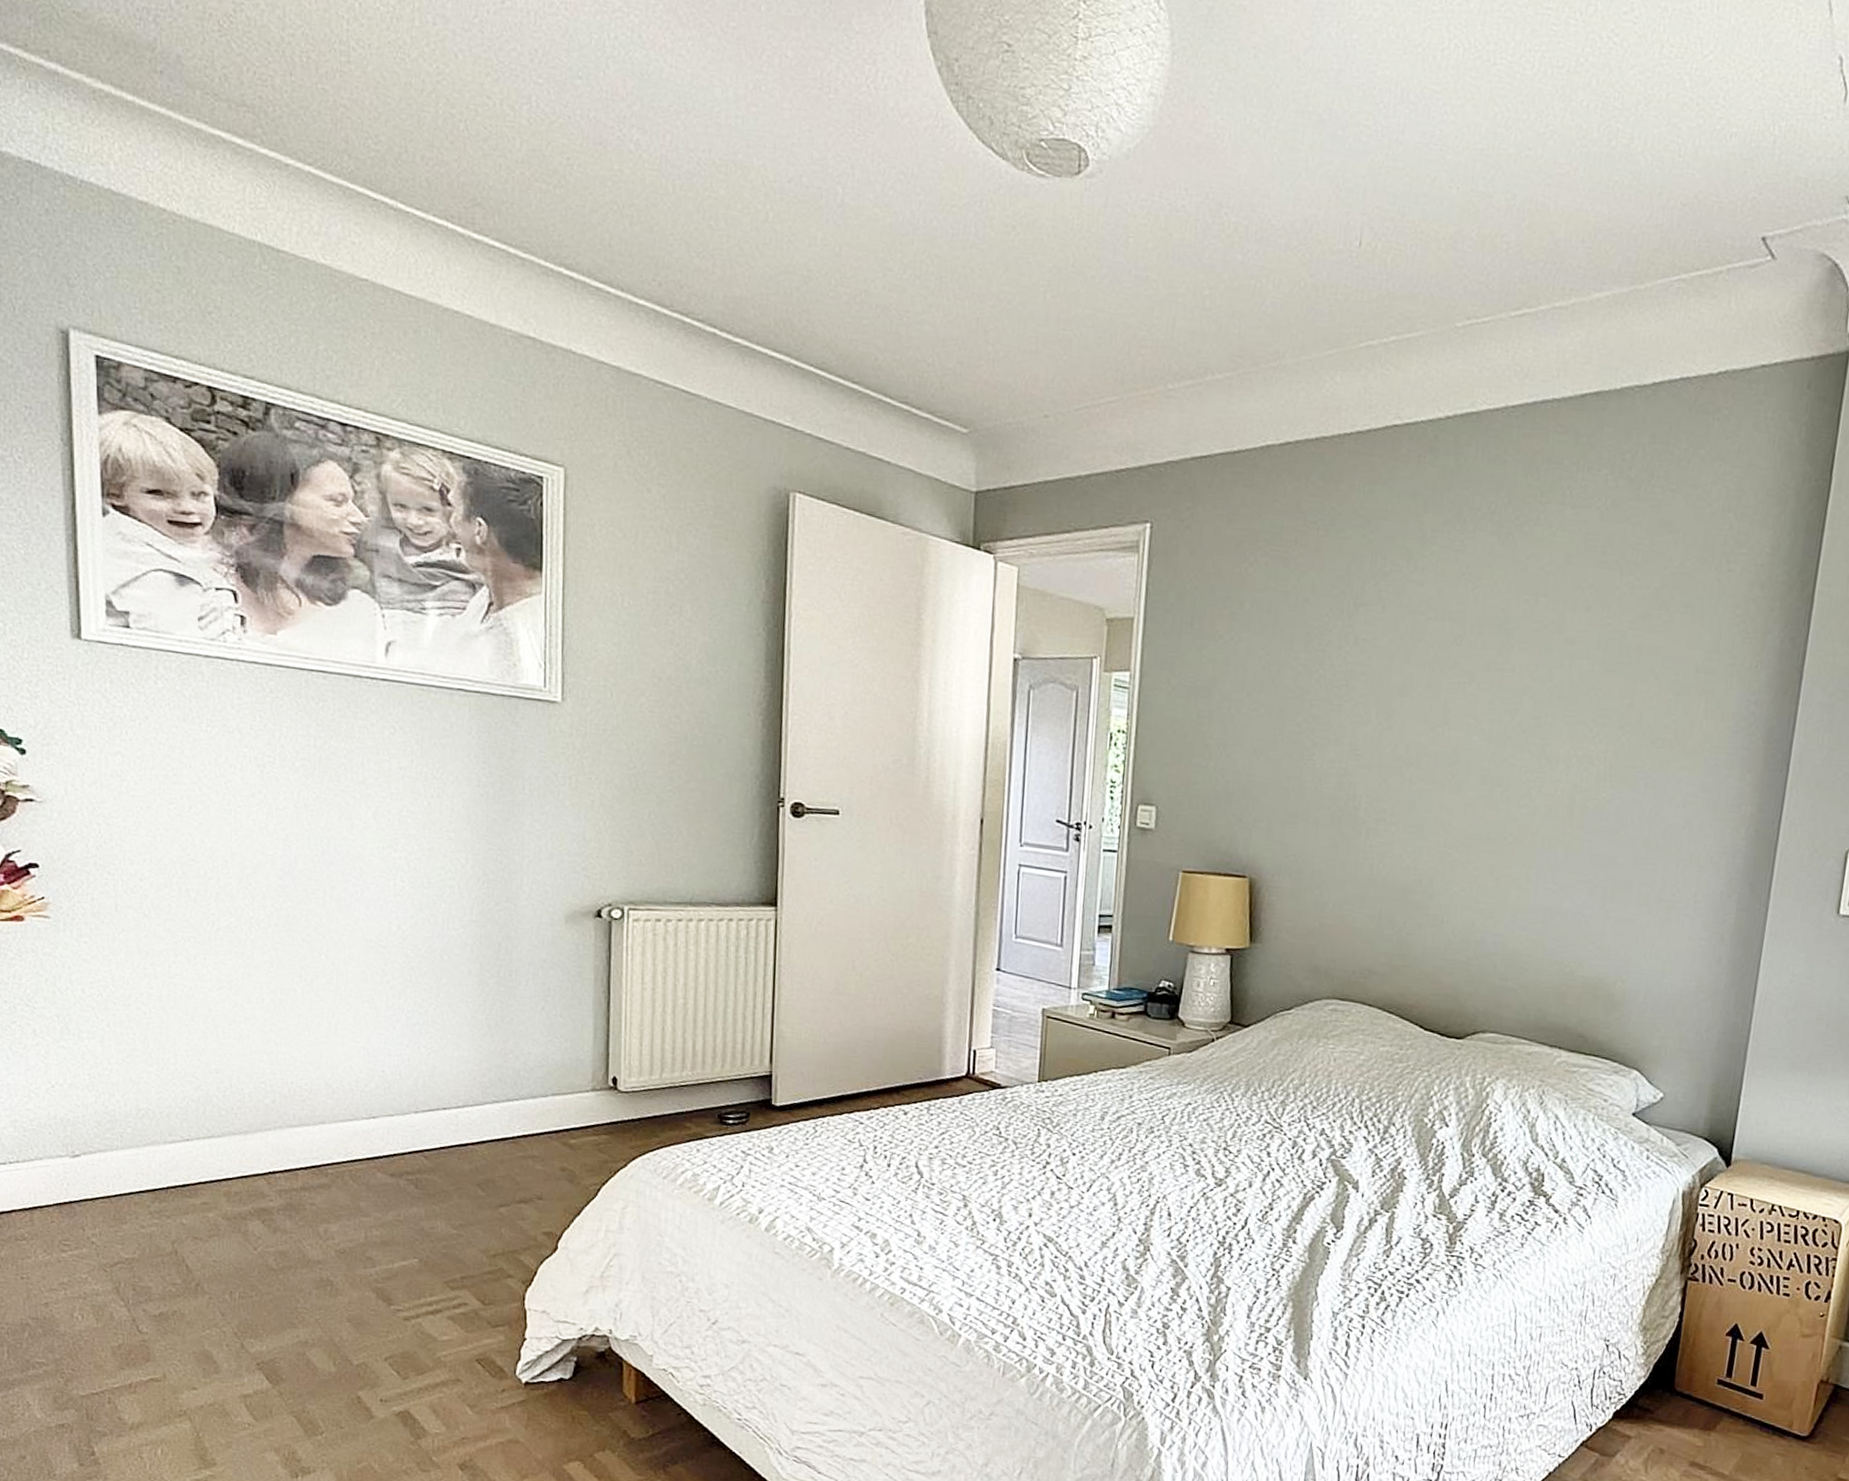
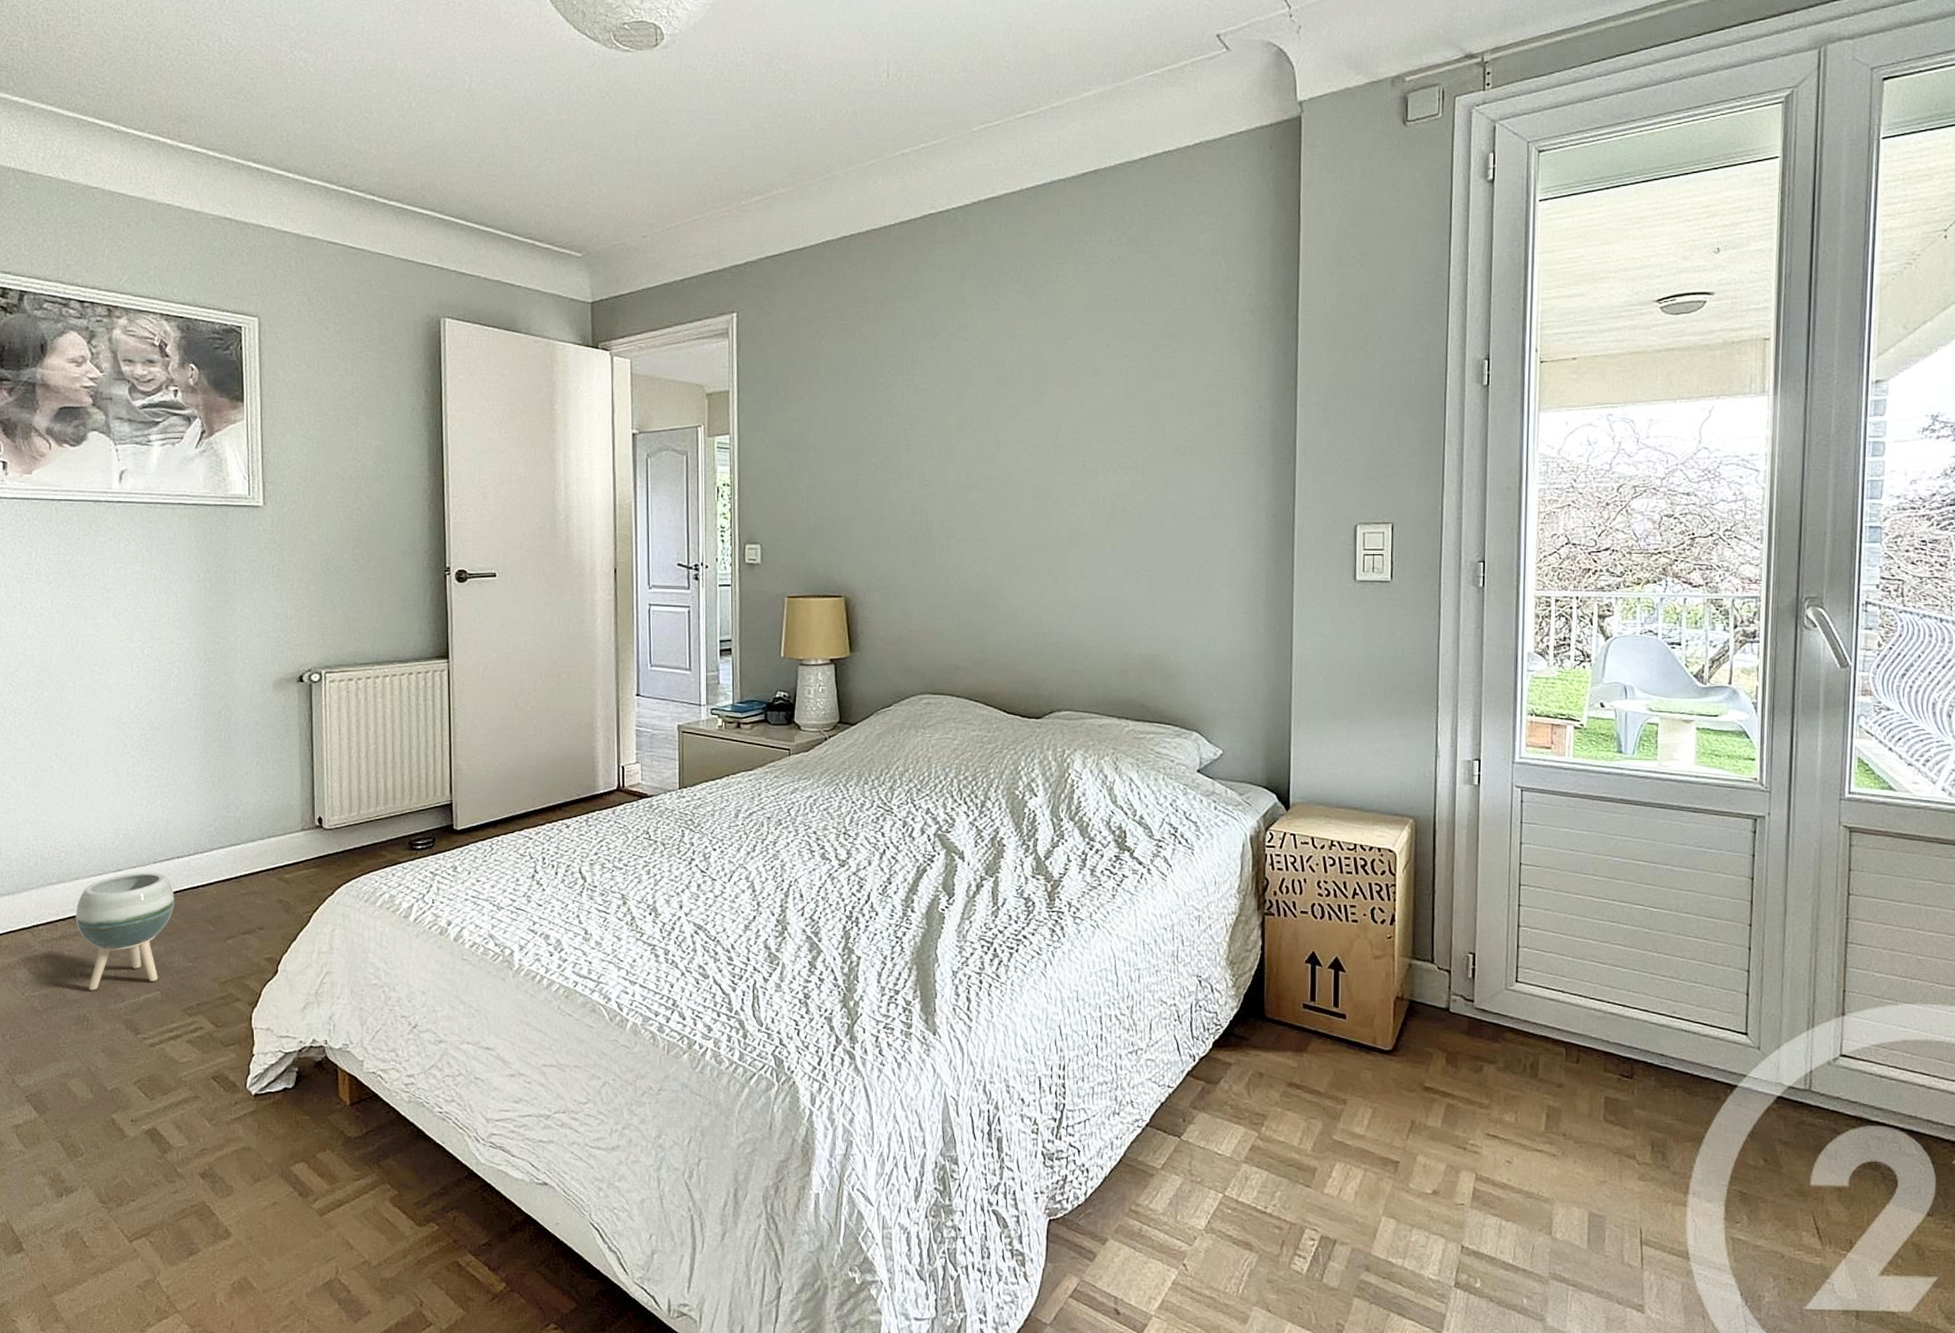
planter: none [319,1122,438,1252] -> present [75,872,174,990]

